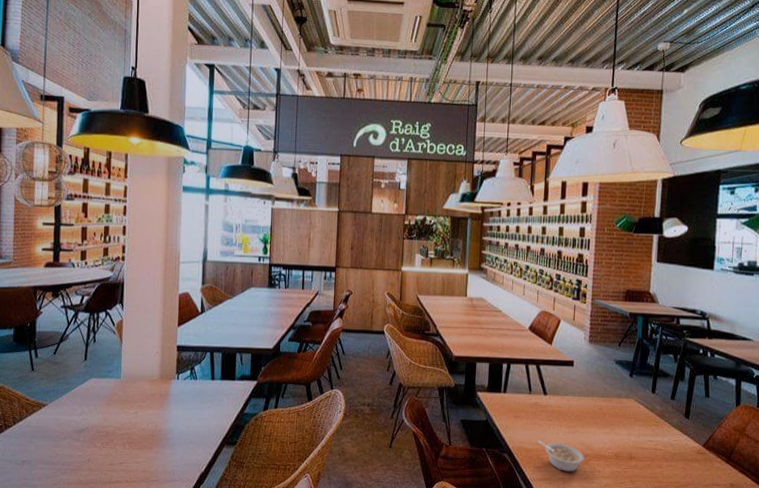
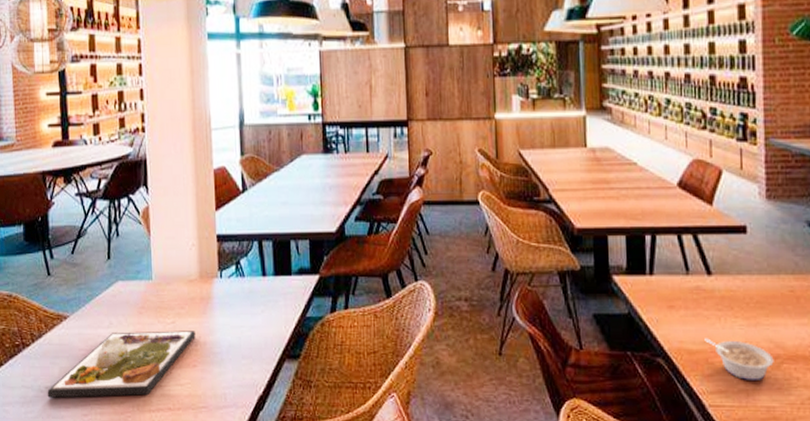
dinner plate: none [23,419,153,470] -> present [47,330,195,398]

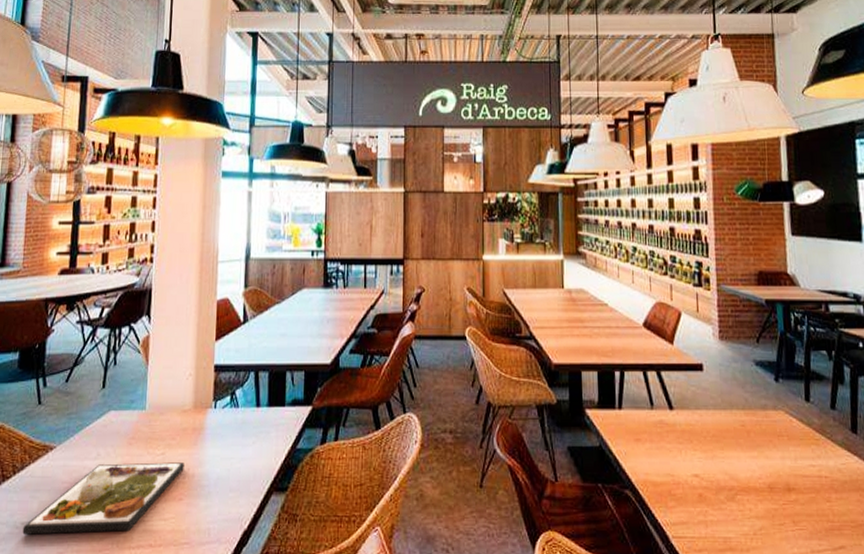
legume: present [704,338,774,382] -> none [668,470,729,513]

